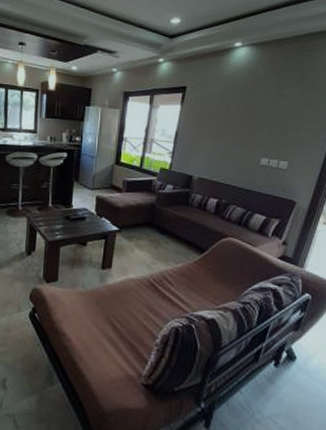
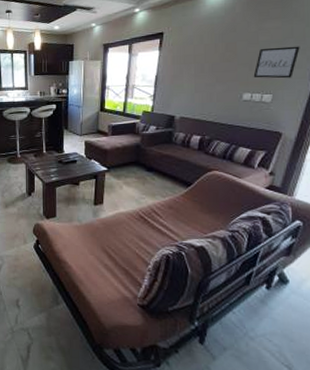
wall art: none [271,114,316,147] -> present [253,46,300,79]

